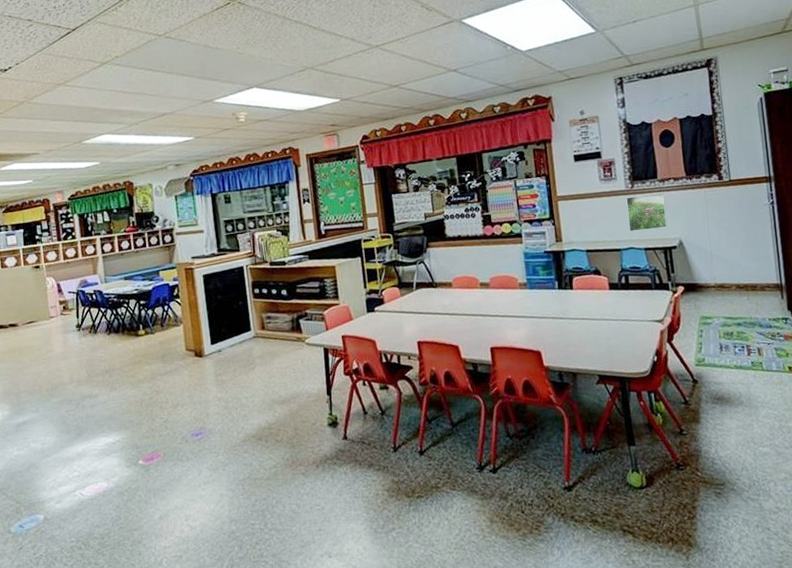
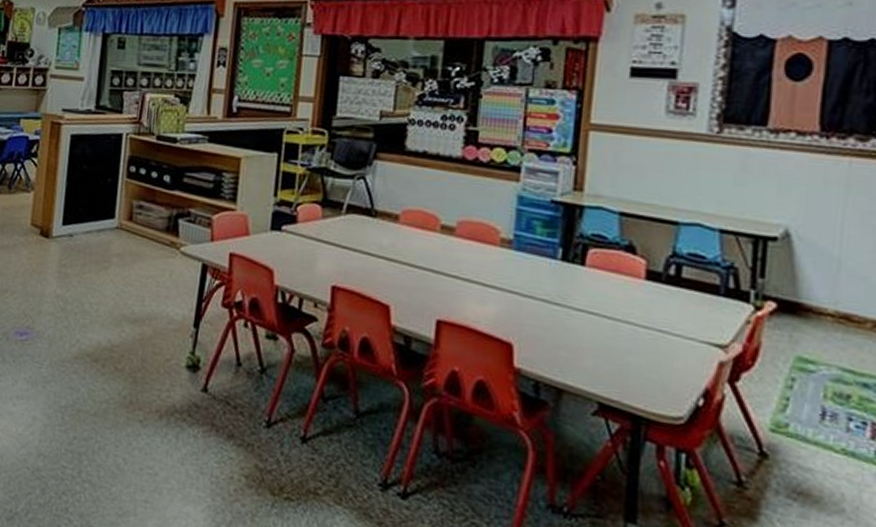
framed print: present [626,192,668,232] -> none [699,146,774,205]

